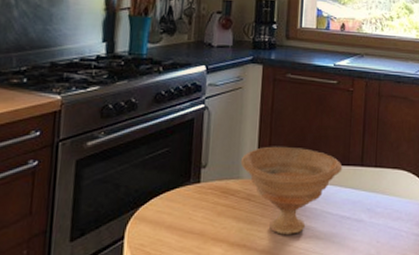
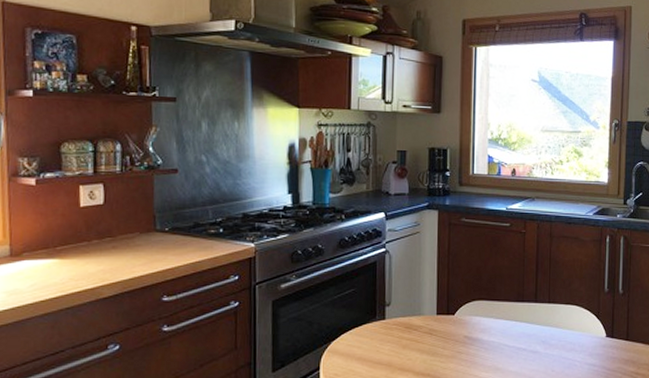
bowl: present [240,146,343,235] -> none [421,285,517,365]

